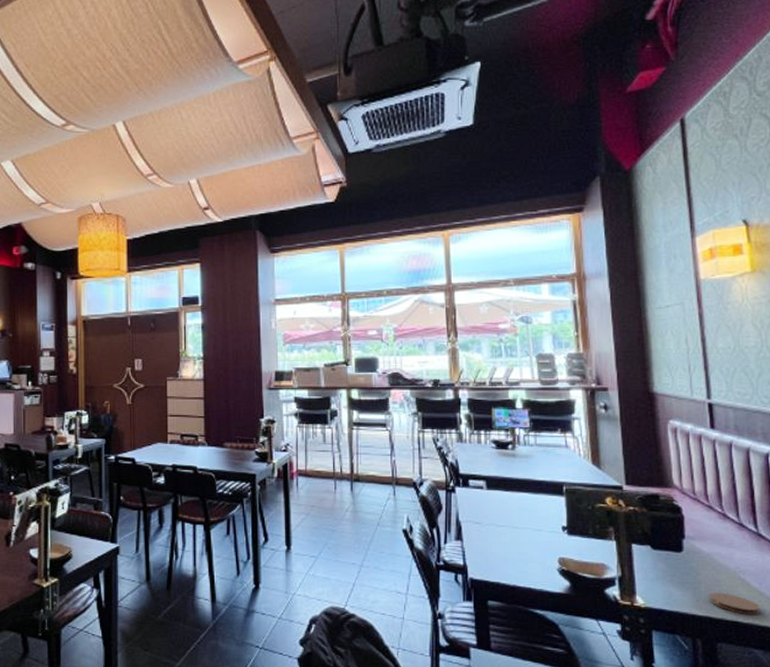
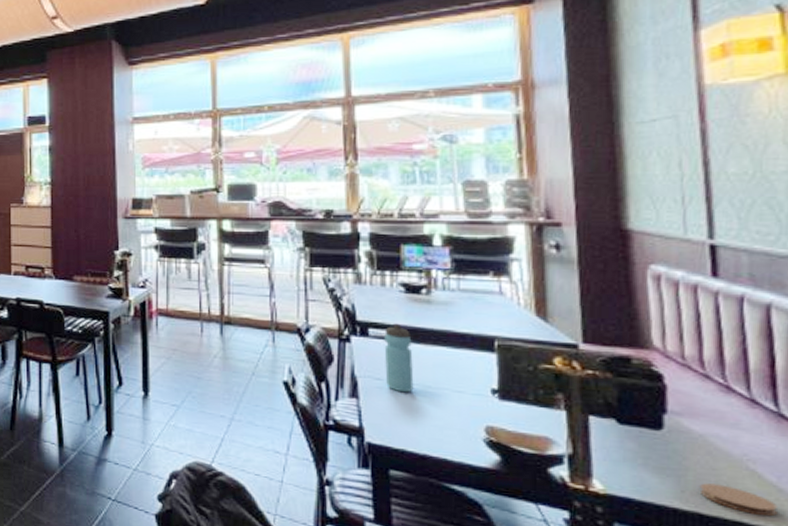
water bottle: none [481,475,504,534] -> present [384,323,414,393]

